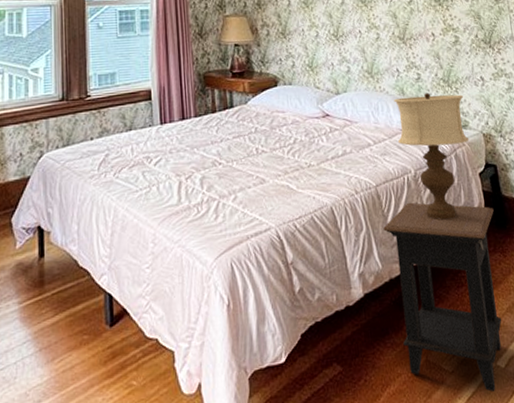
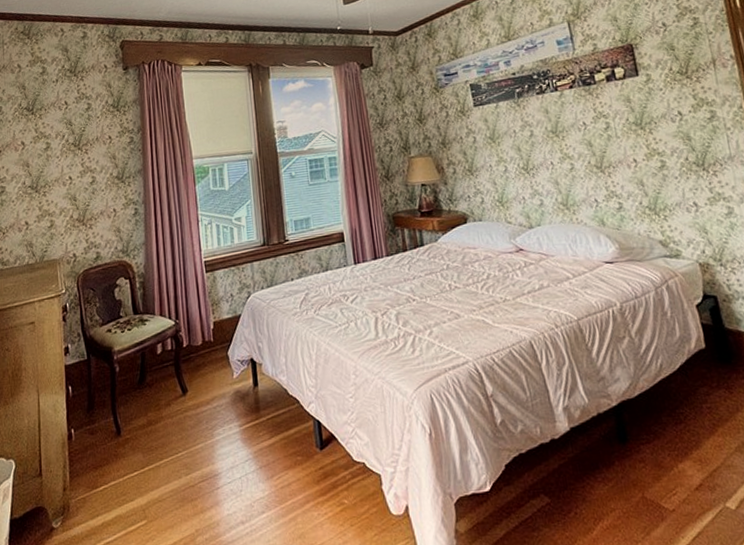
side table: present [383,202,502,393] -> none [588,336,731,534]
table lamp: present [394,93,469,221] -> none [593,222,683,355]

